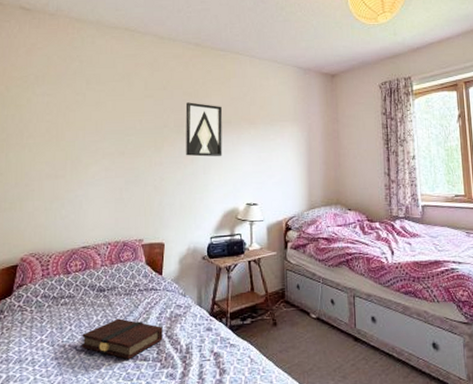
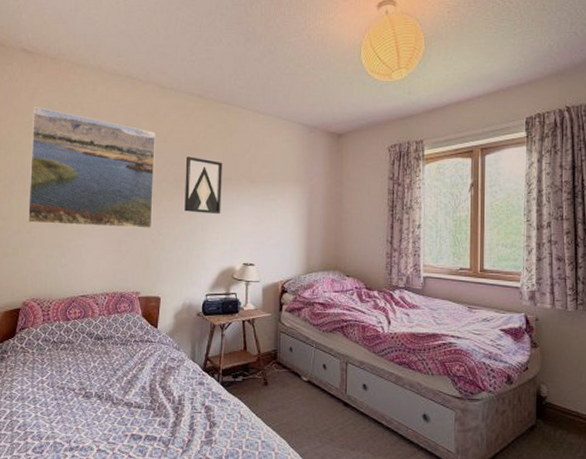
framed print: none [25,60,155,177] -> present [27,106,156,228]
book: present [82,318,163,360] -> none [80,366,157,406]

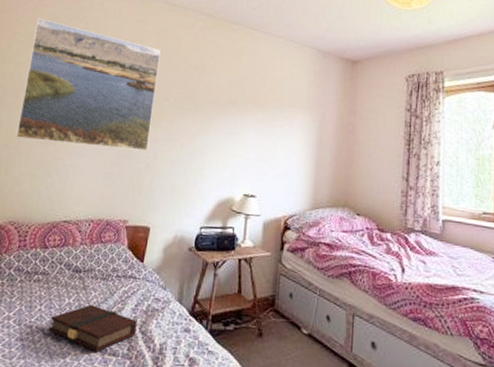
book: none [80,366,157,406] -> present [49,304,137,352]
wall art: present [184,156,222,215] -> none [184,76,228,140]

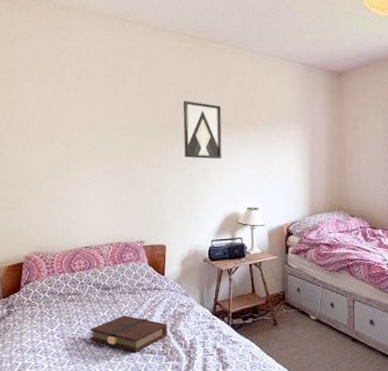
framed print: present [15,17,161,151] -> none [17,52,153,177]
wall art: none [184,76,228,140] -> present [182,101,222,160]

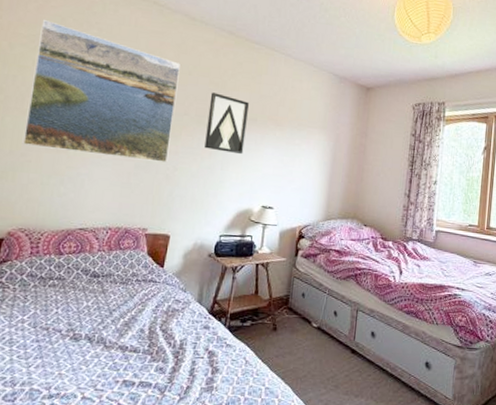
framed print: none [17,52,153,177] -> present [22,19,181,163]
book: present [90,315,168,353] -> none [67,307,158,350]

